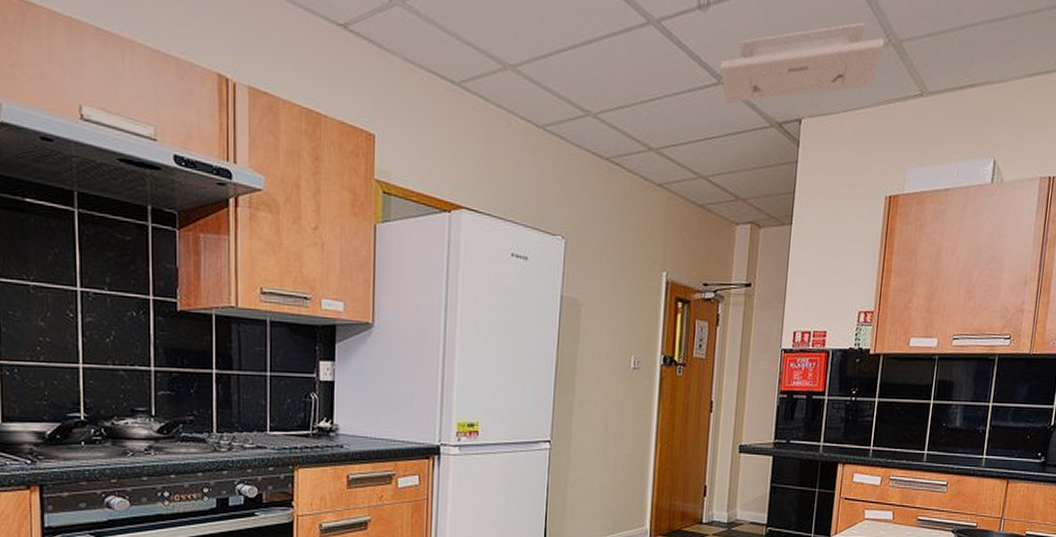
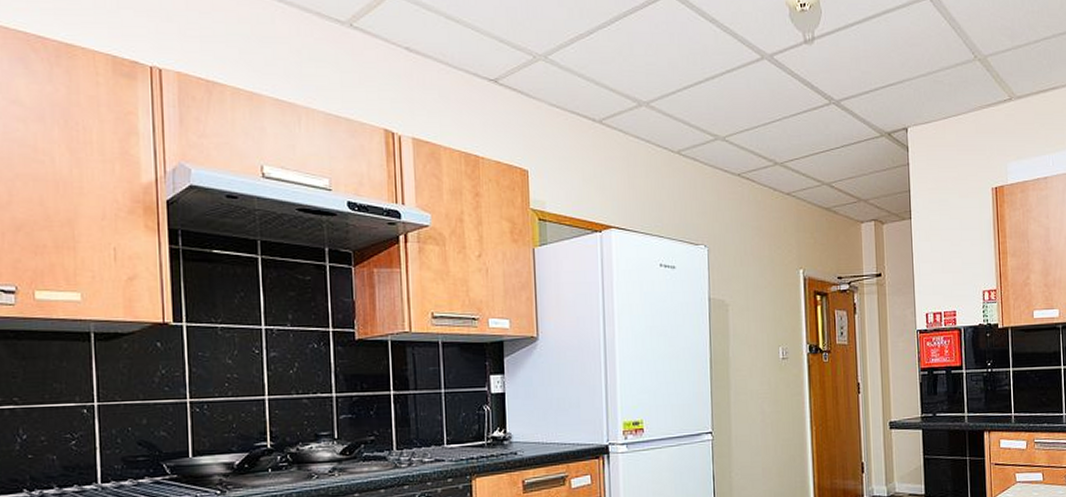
ceiling light: present [719,22,885,104] -> none [829,43,971,120]

